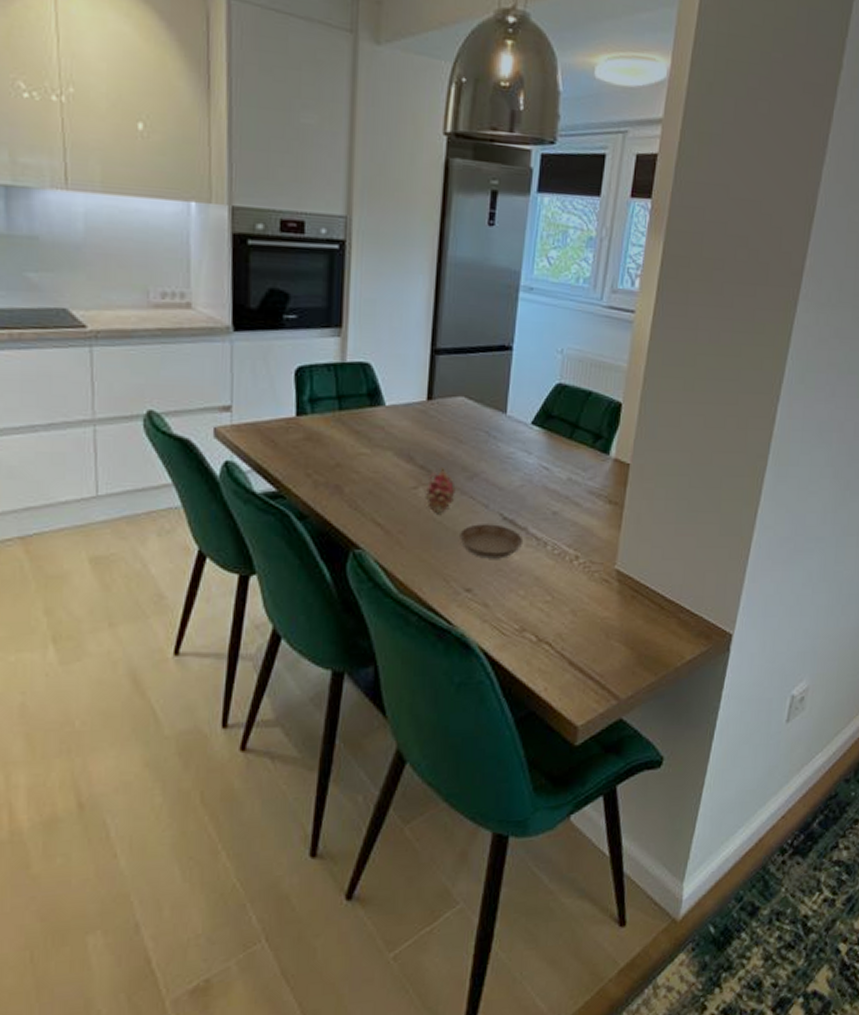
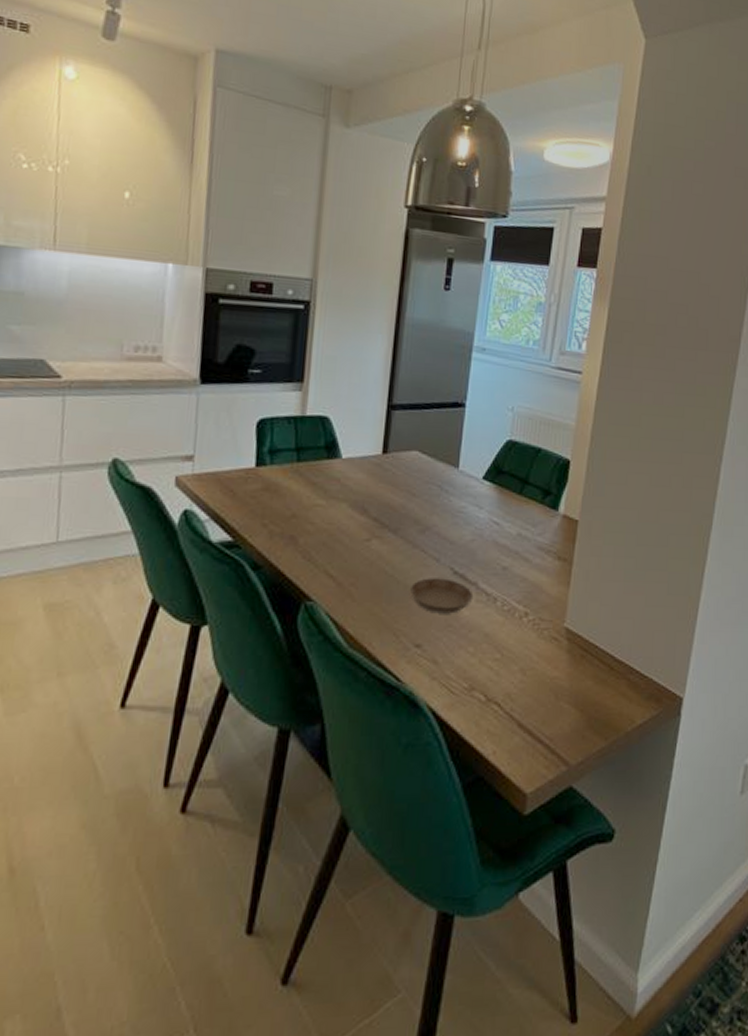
fruit: present [423,468,456,514] -> none [376,520,408,567]

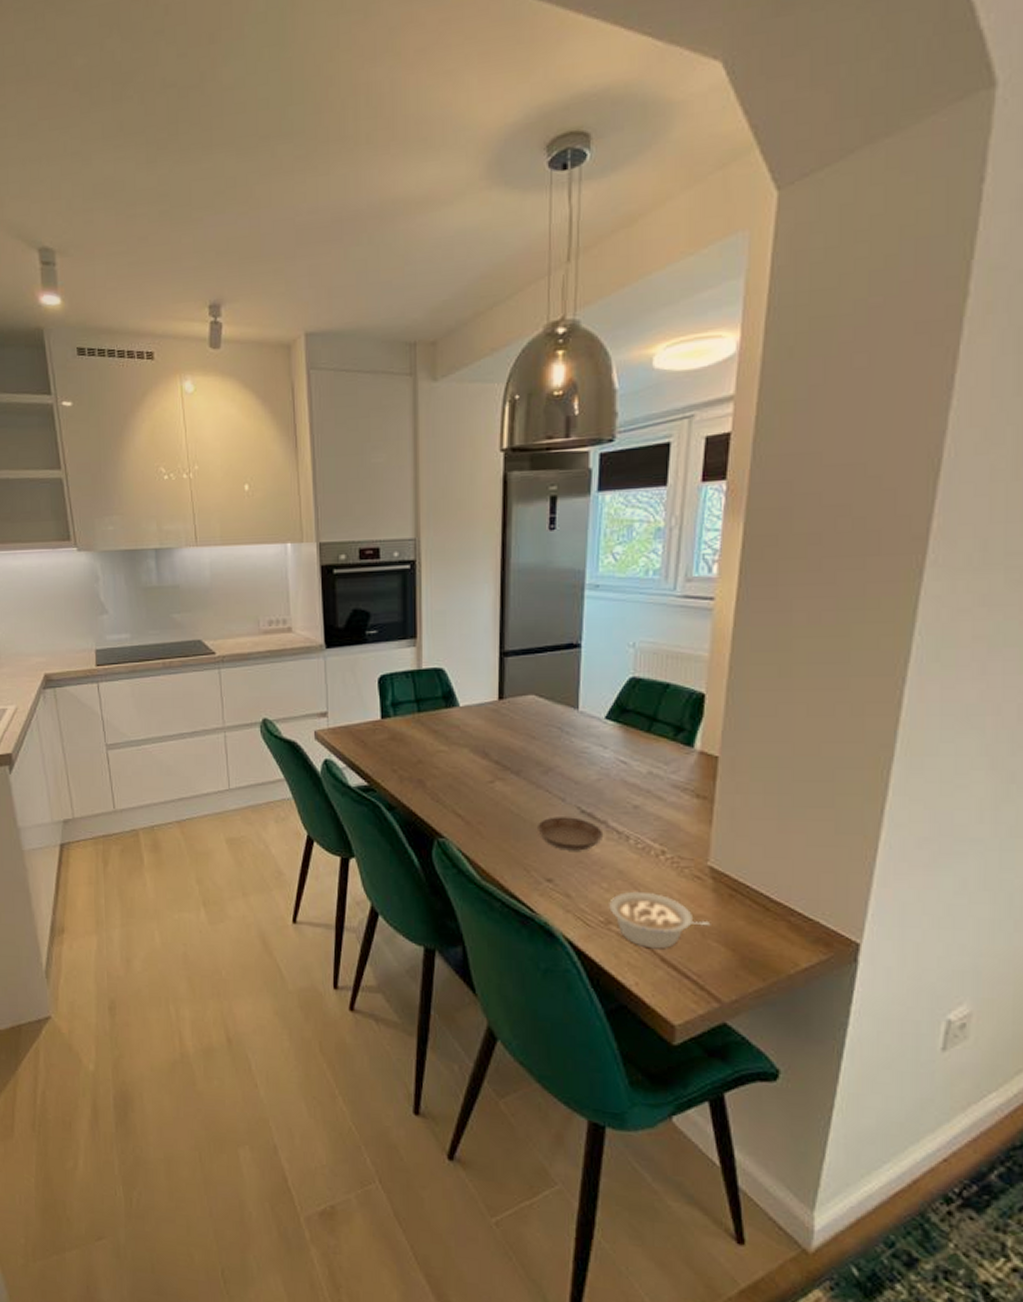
legume: none [473,654,563,714] -> present [609,891,709,949]

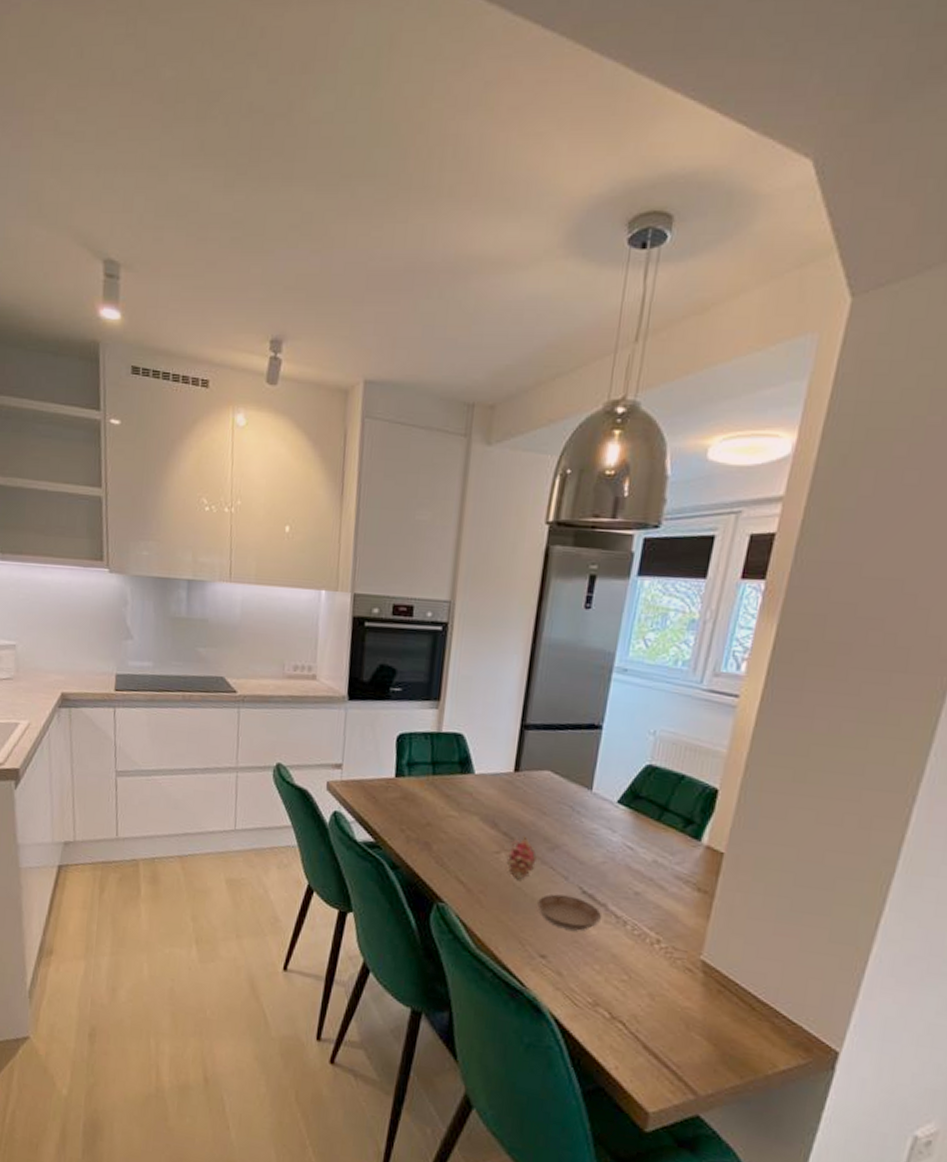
fruit: none [500,763,531,807] -> present [505,836,537,880]
legume: present [609,891,709,949] -> none [598,975,695,1037]

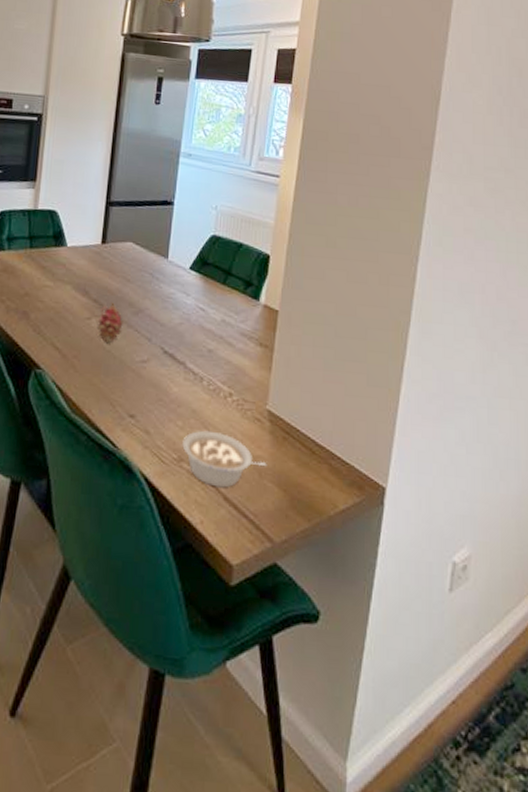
saucer: present [536,894,602,931] -> none [124,355,182,389]
legume: none [598,975,695,1037] -> present [182,430,266,488]

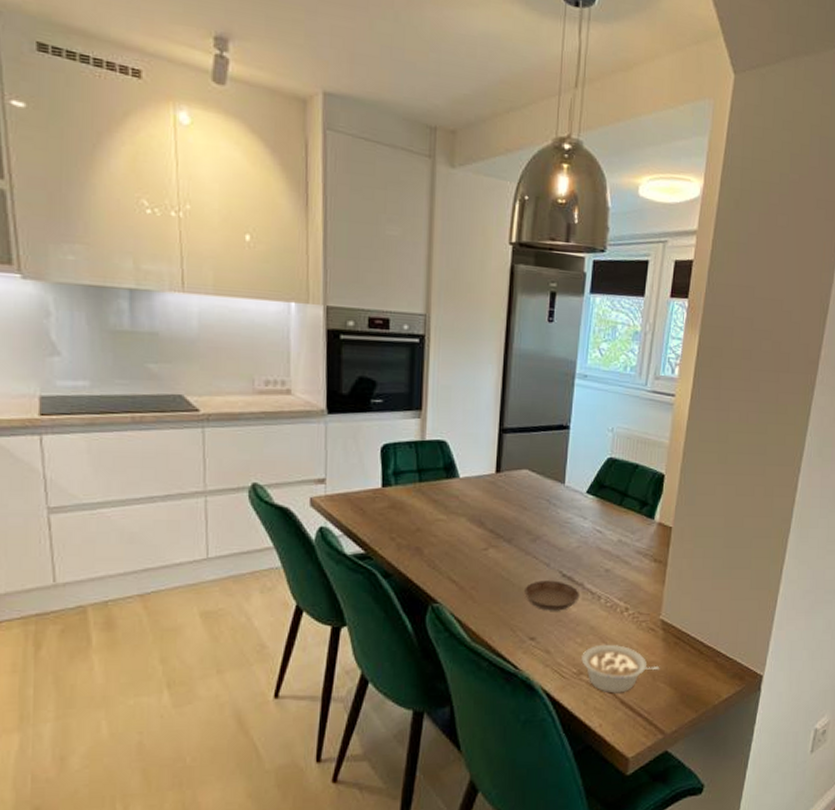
fruit: present [96,302,123,344] -> none [493,531,521,572]
saucer: none [124,355,182,389] -> present [523,580,580,611]

